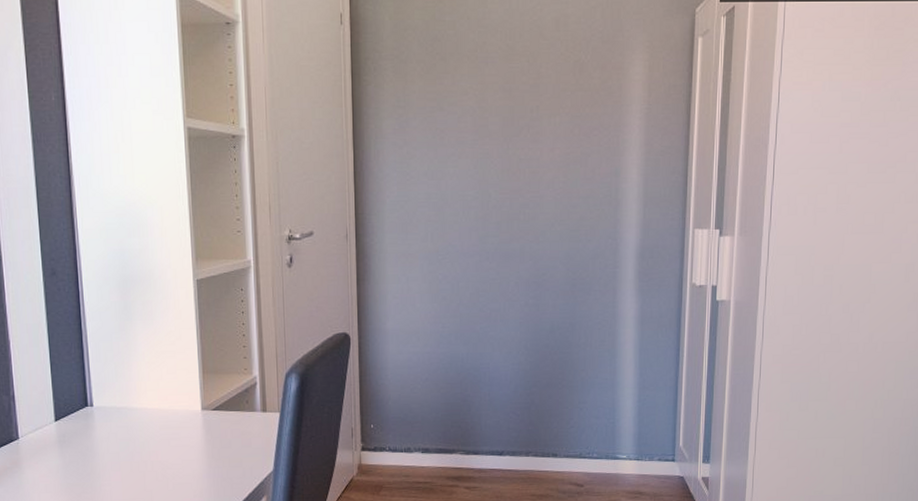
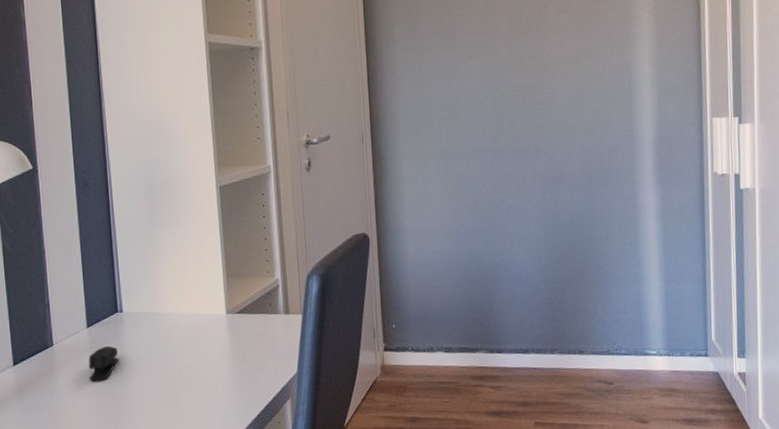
stapler: none [56,441,89,476] -> present [88,346,119,381]

